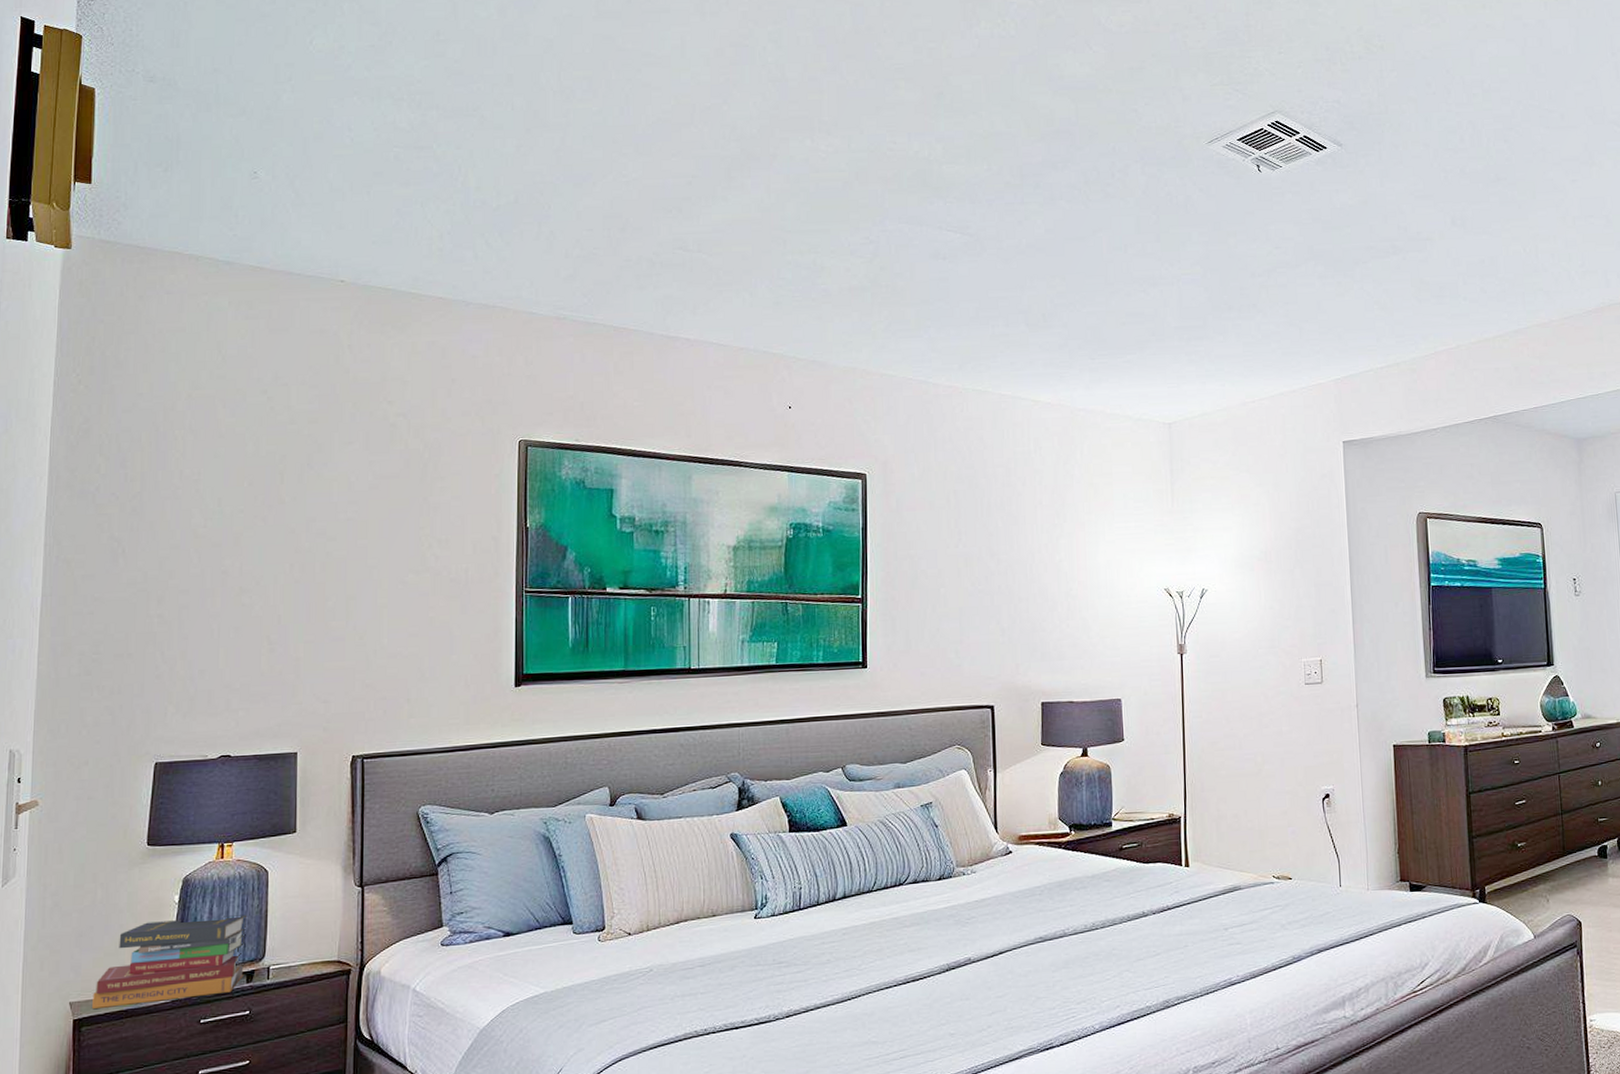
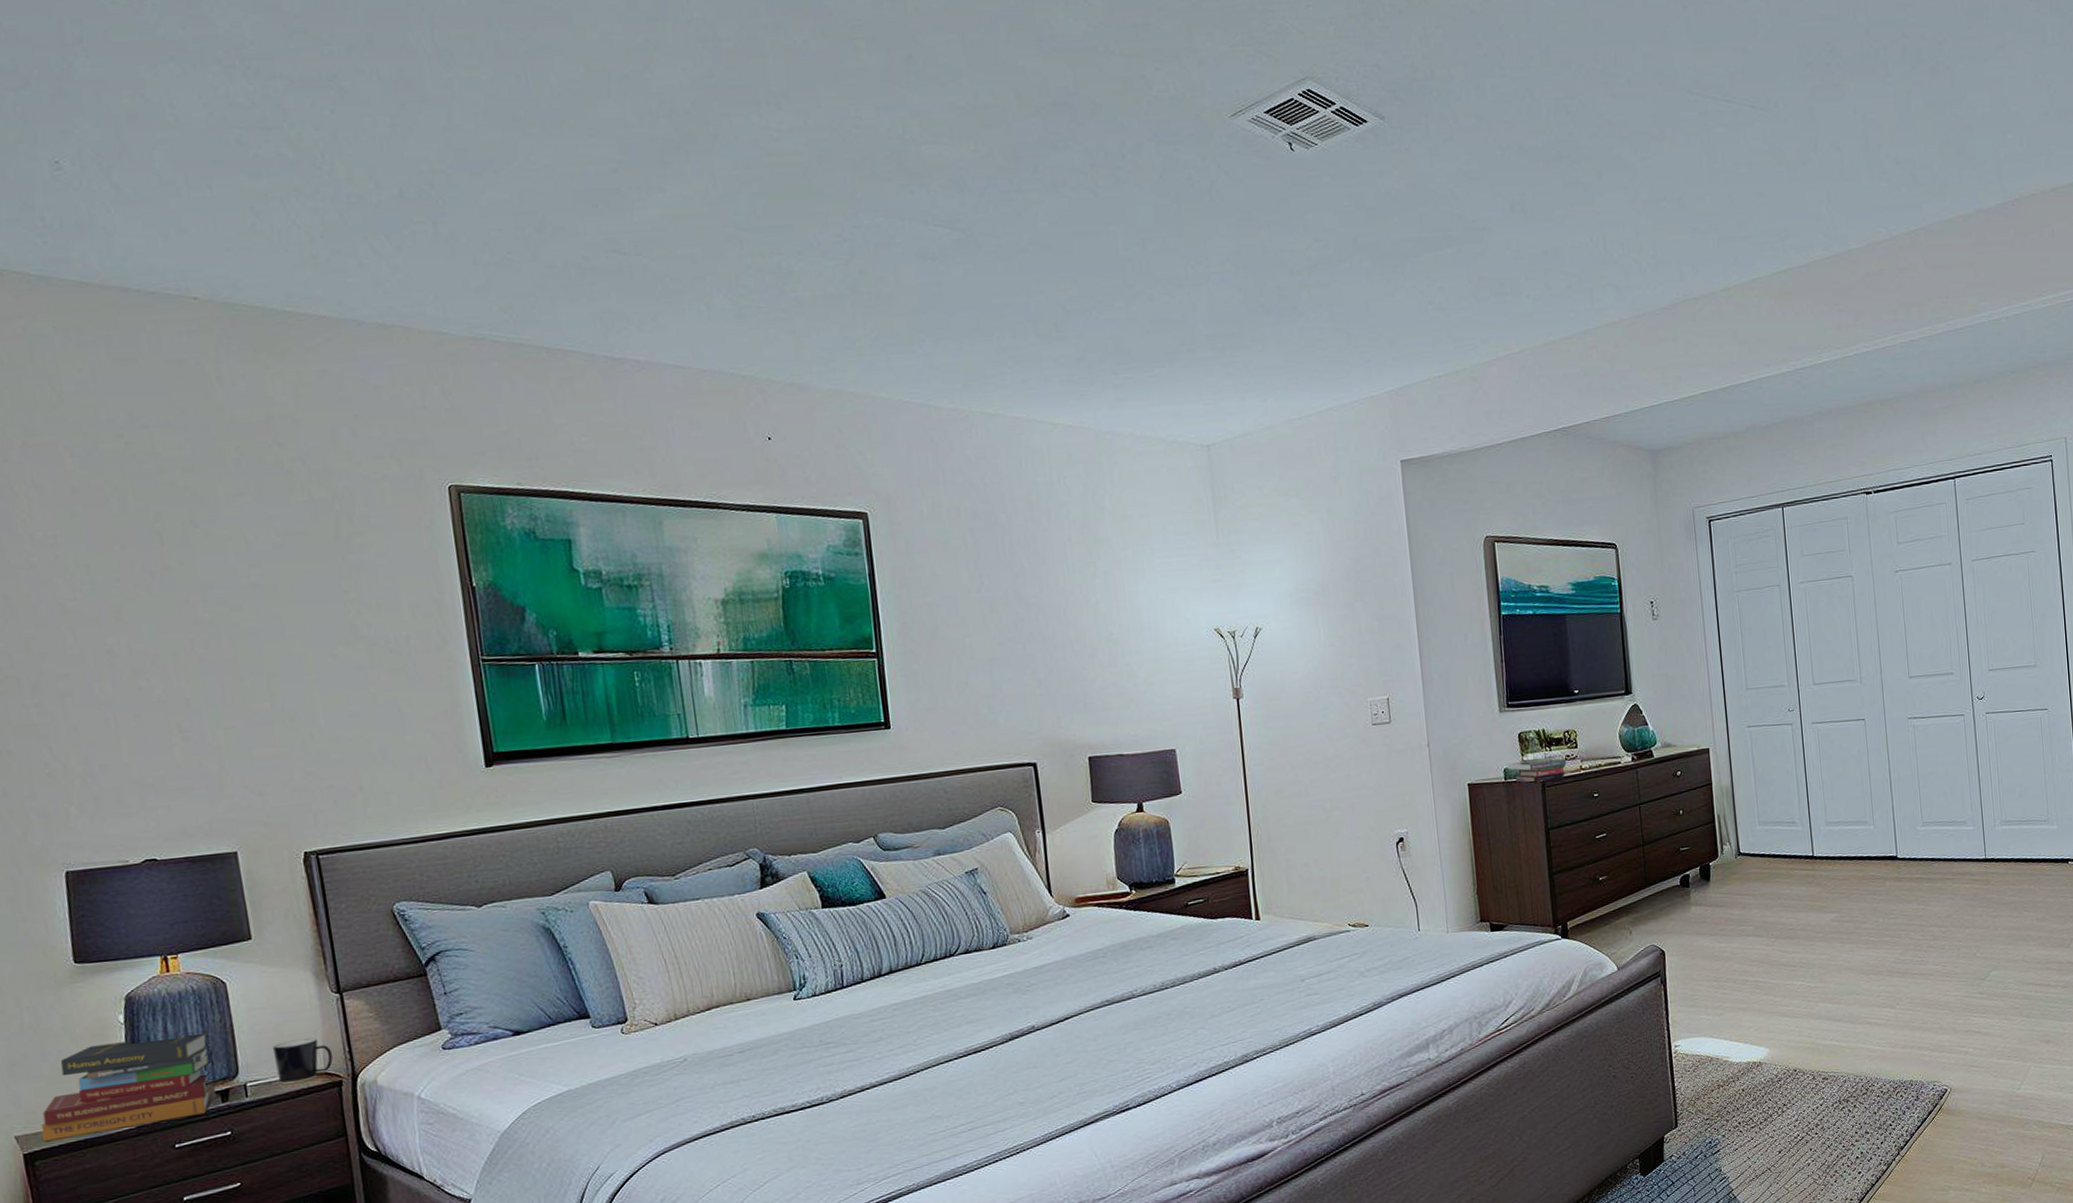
mug: none [296,927,347,971] -> present [272,1038,334,1086]
books: none [1431,723,1489,748] -> present [1507,758,1567,784]

